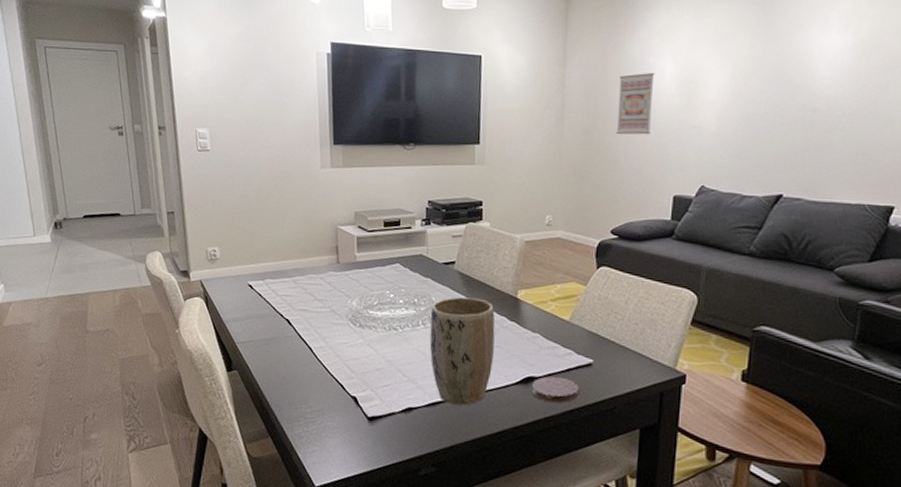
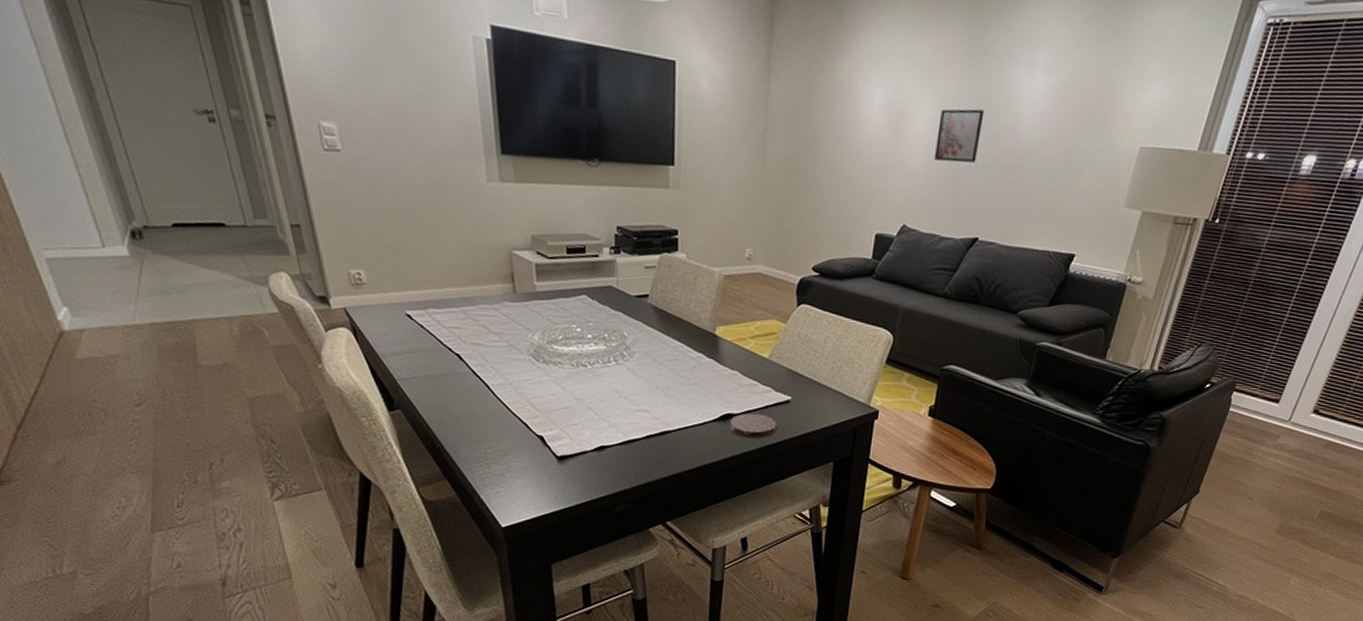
plant pot: present [429,297,495,405] -> none [622,332,693,443]
wall art: present [616,73,655,135] -> none [820,98,863,168]
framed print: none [730,72,779,123] -> present [935,109,985,163]

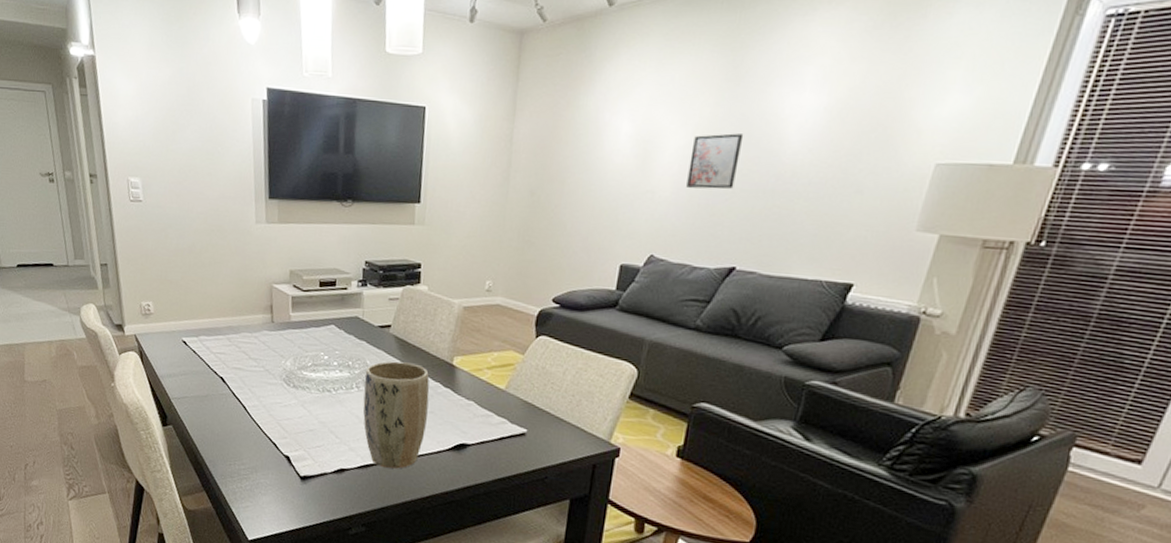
plant pot: none [622,332,693,443] -> present [363,361,430,469]
coaster: present [730,413,777,440] -> none [463,443,511,471]

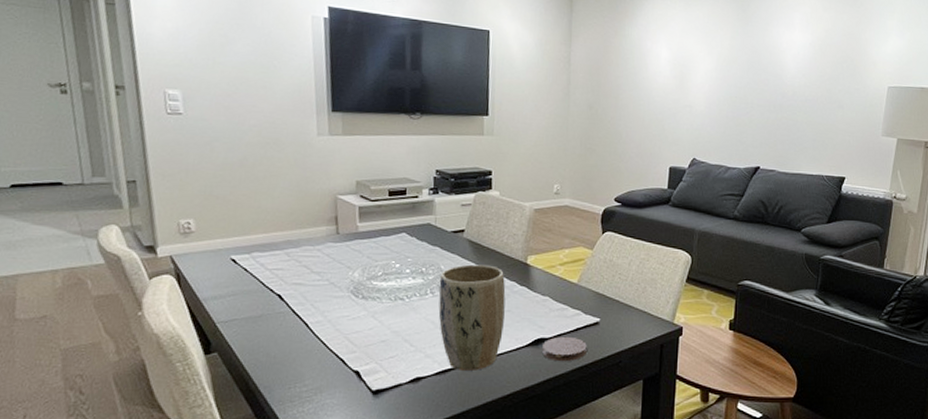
coaster: none [463,443,511,471] -> present [542,336,587,362]
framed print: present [686,133,744,190] -> none [716,61,755,105]

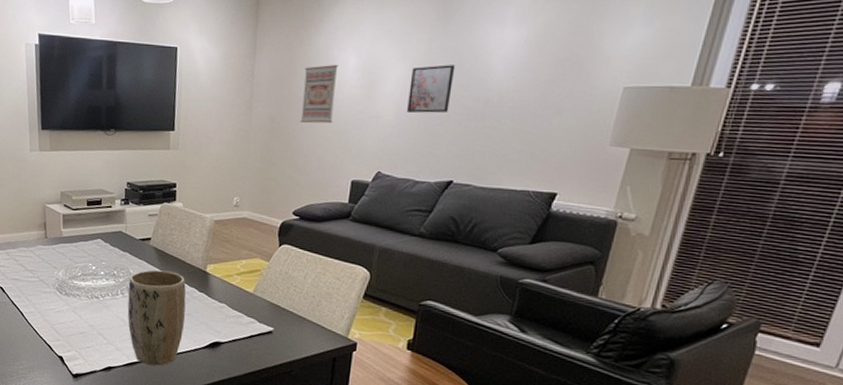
coaster: present [542,336,587,362] -> none [218,341,260,366]
wall art: none [618,56,652,112] -> present [300,65,338,124]
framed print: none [716,61,755,105] -> present [407,65,456,113]

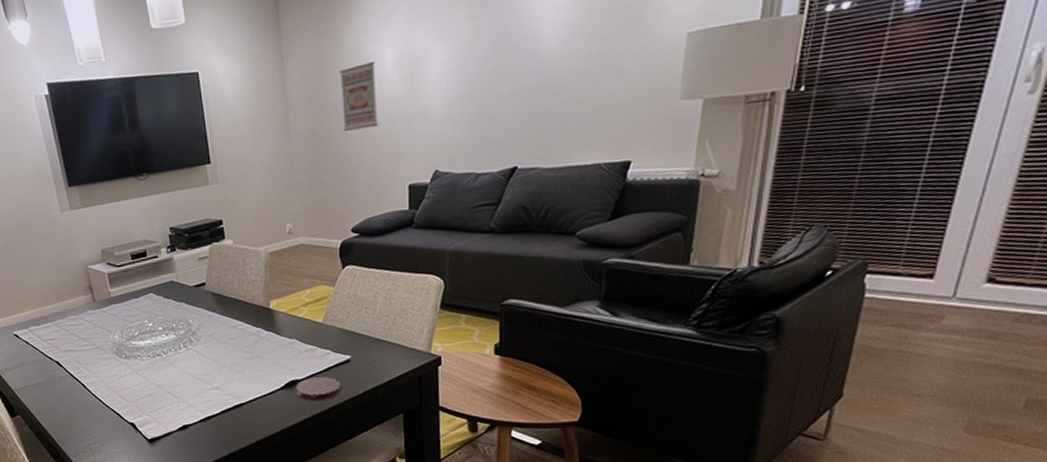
plant pot: present [127,270,186,366] -> none [189,314,256,416]
coaster: none [218,341,260,366] -> present [296,376,341,402]
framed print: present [407,65,456,113] -> none [455,40,502,100]

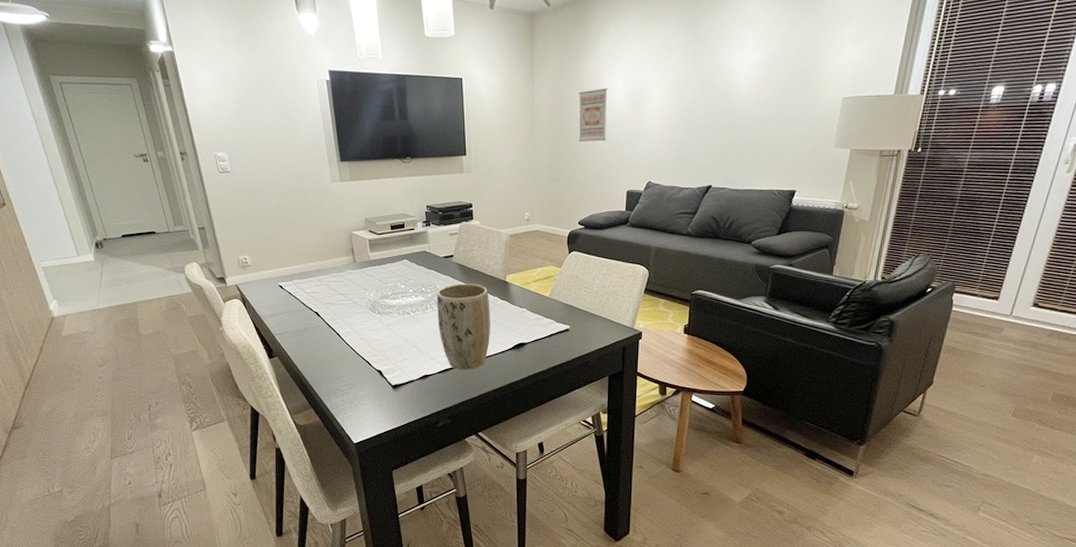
plant pot: none [189,314,256,416] -> present [436,284,490,369]
coaster: present [296,376,341,402] -> none [523,341,560,362]

